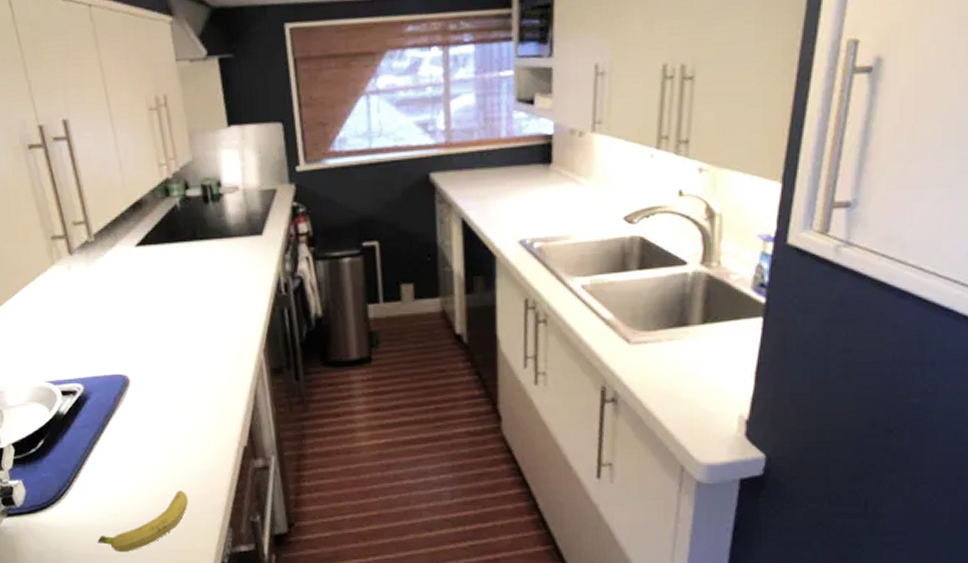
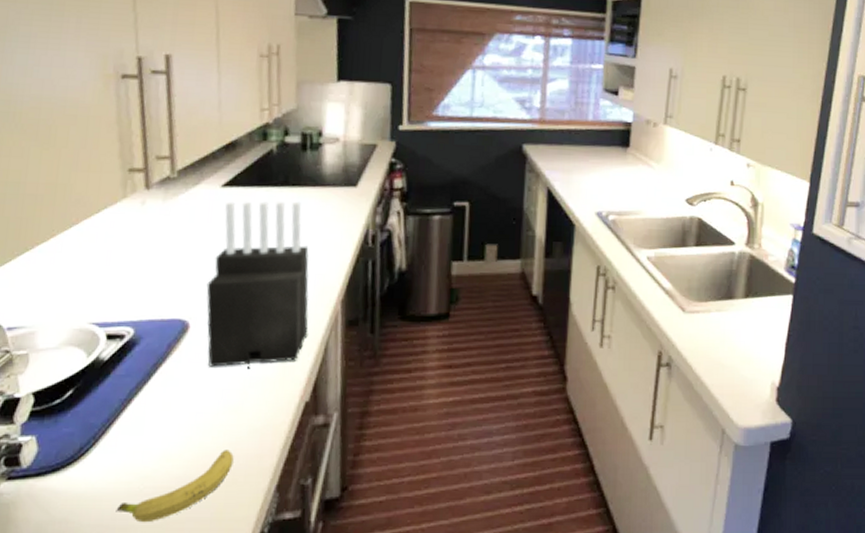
knife block: none [138,255,237,418] -> present [206,201,309,369]

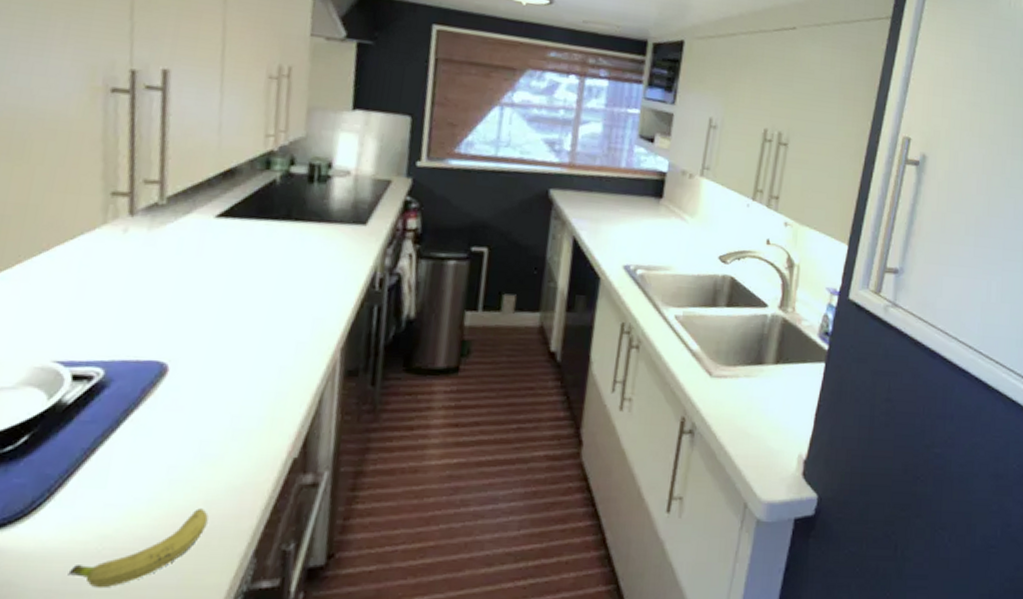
knife block: present [206,201,309,369] -> none [186,234,309,420]

